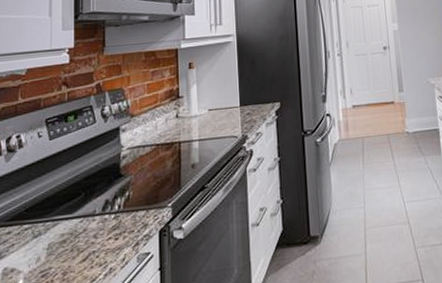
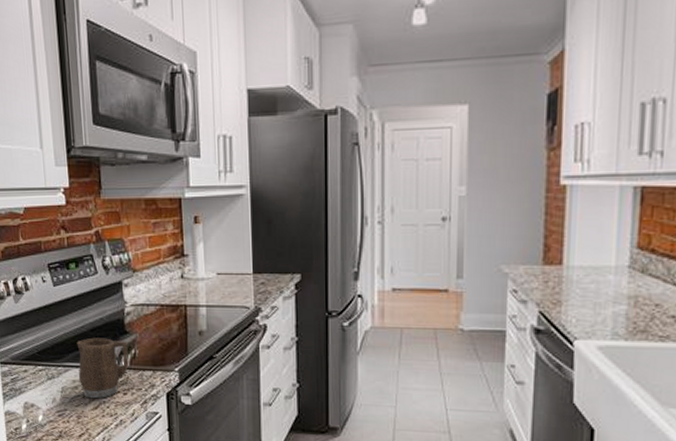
mug: none [69,184,122,251] -> present [76,337,128,399]

